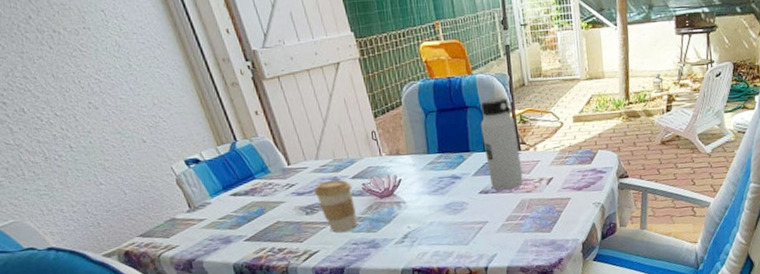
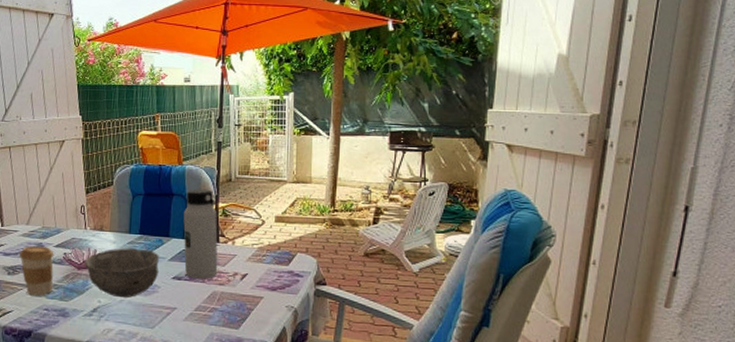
bowl: none [386,168,465,221] -> present [85,248,160,298]

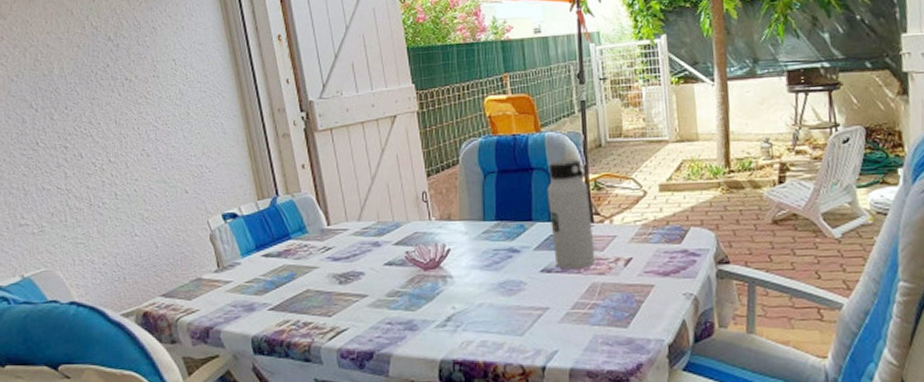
coffee cup: present [20,246,54,296] -> none [352,246,396,308]
bowl: present [85,248,160,298] -> none [432,238,524,301]

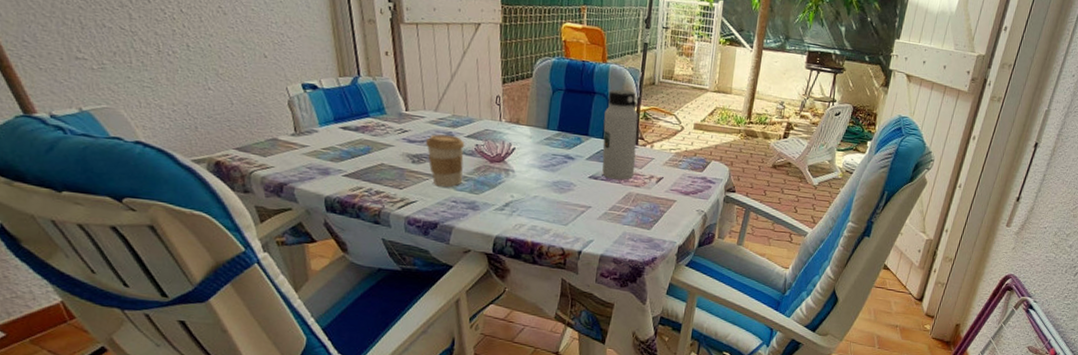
coffee cup: none [352,246,396,308] -> present [426,134,465,188]

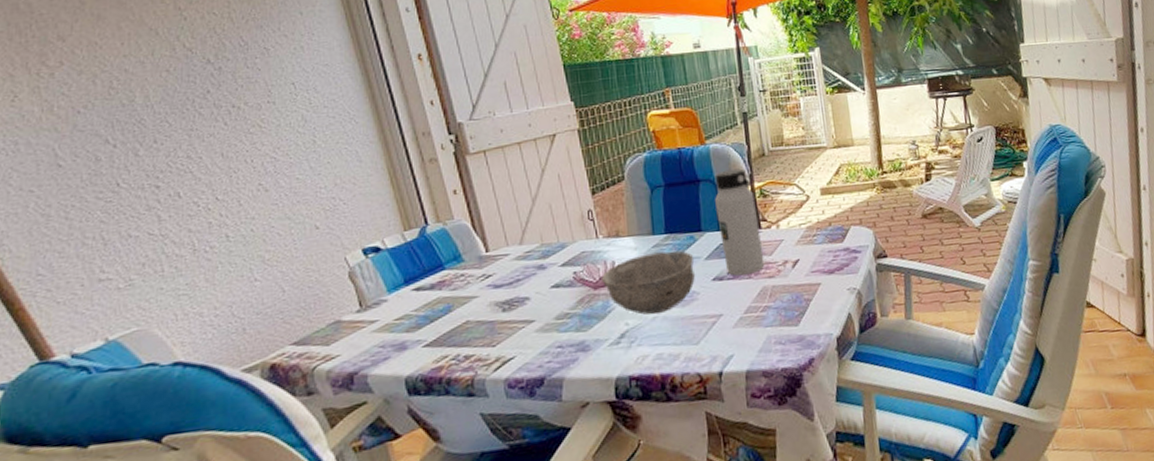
coffee cup: present [426,134,465,188] -> none [515,268,566,333]
bowl: none [498,143,578,195] -> present [602,251,696,315]

